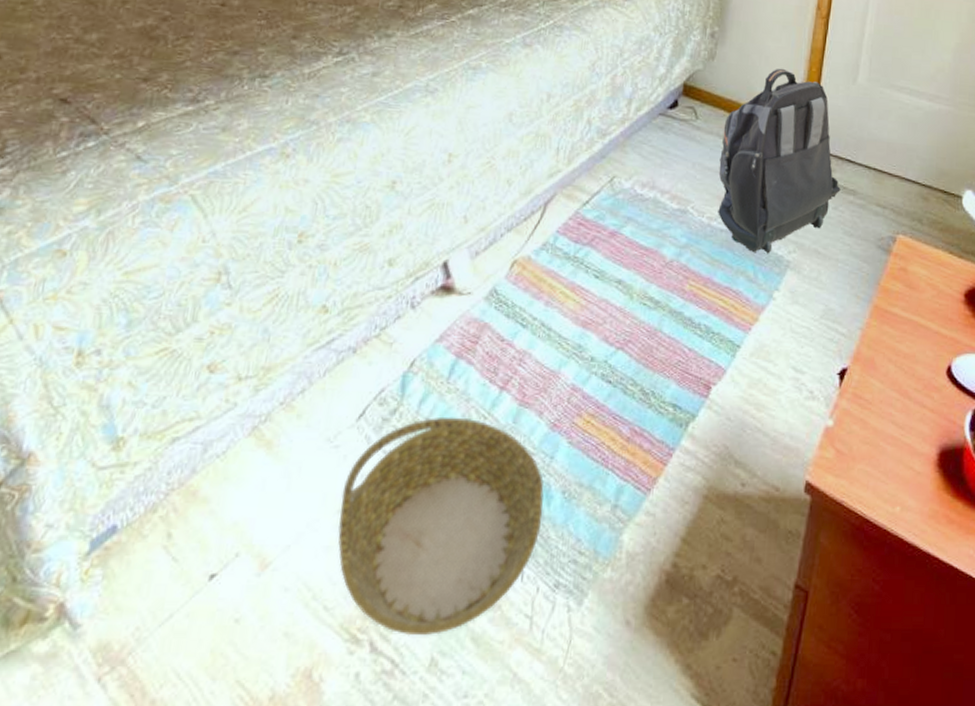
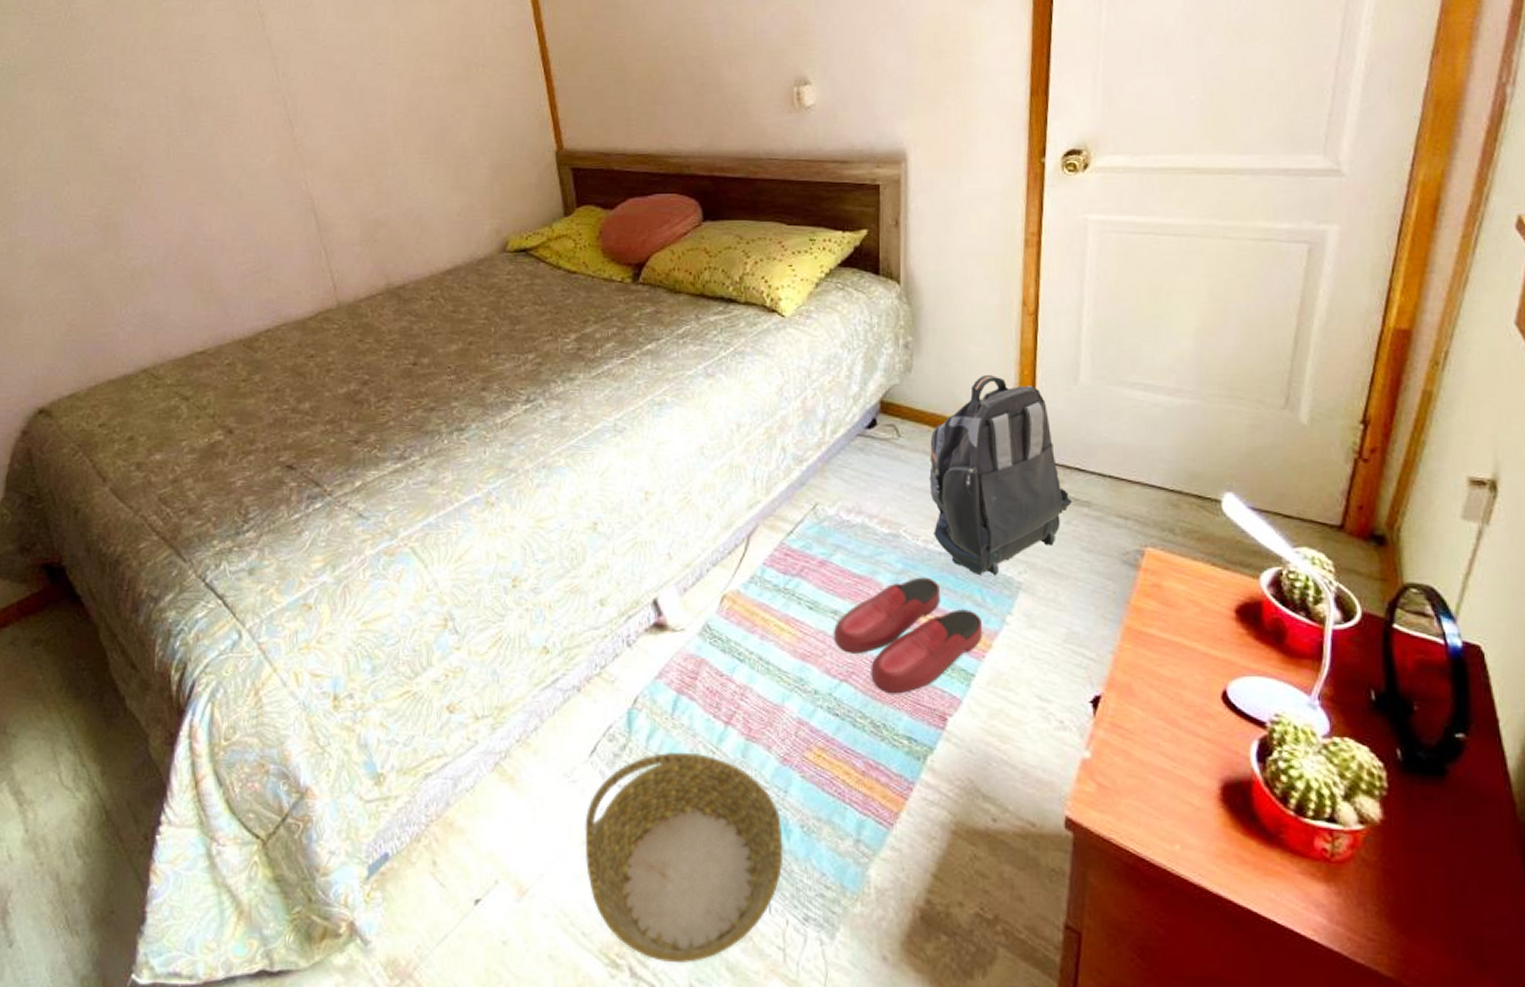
slippers: none [615,251,752,363] -> present [834,577,982,694]

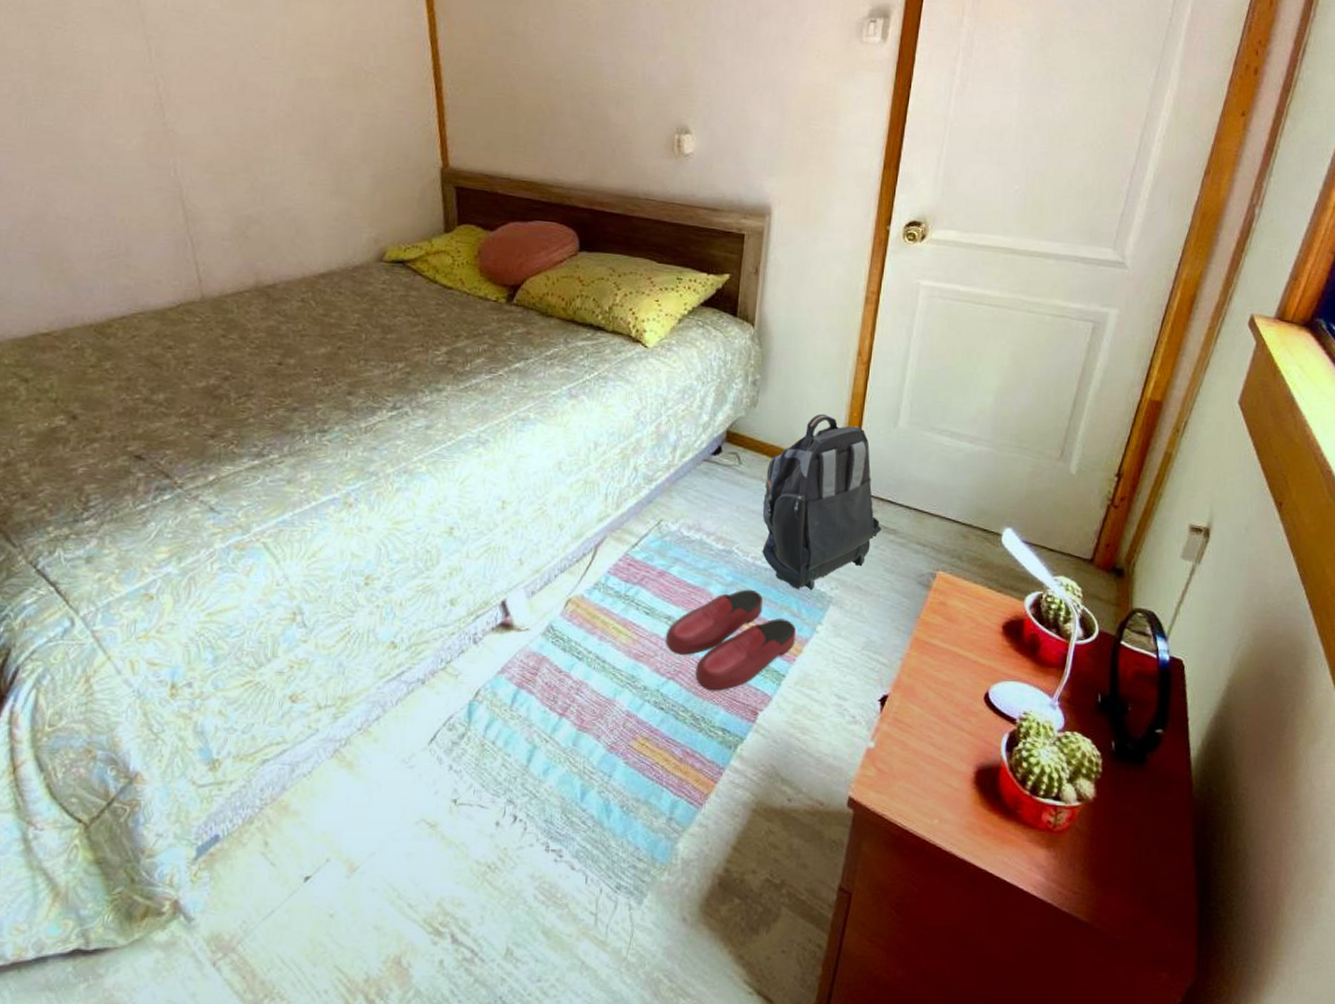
basket: present [585,752,784,963] -> none [417,740,604,930]

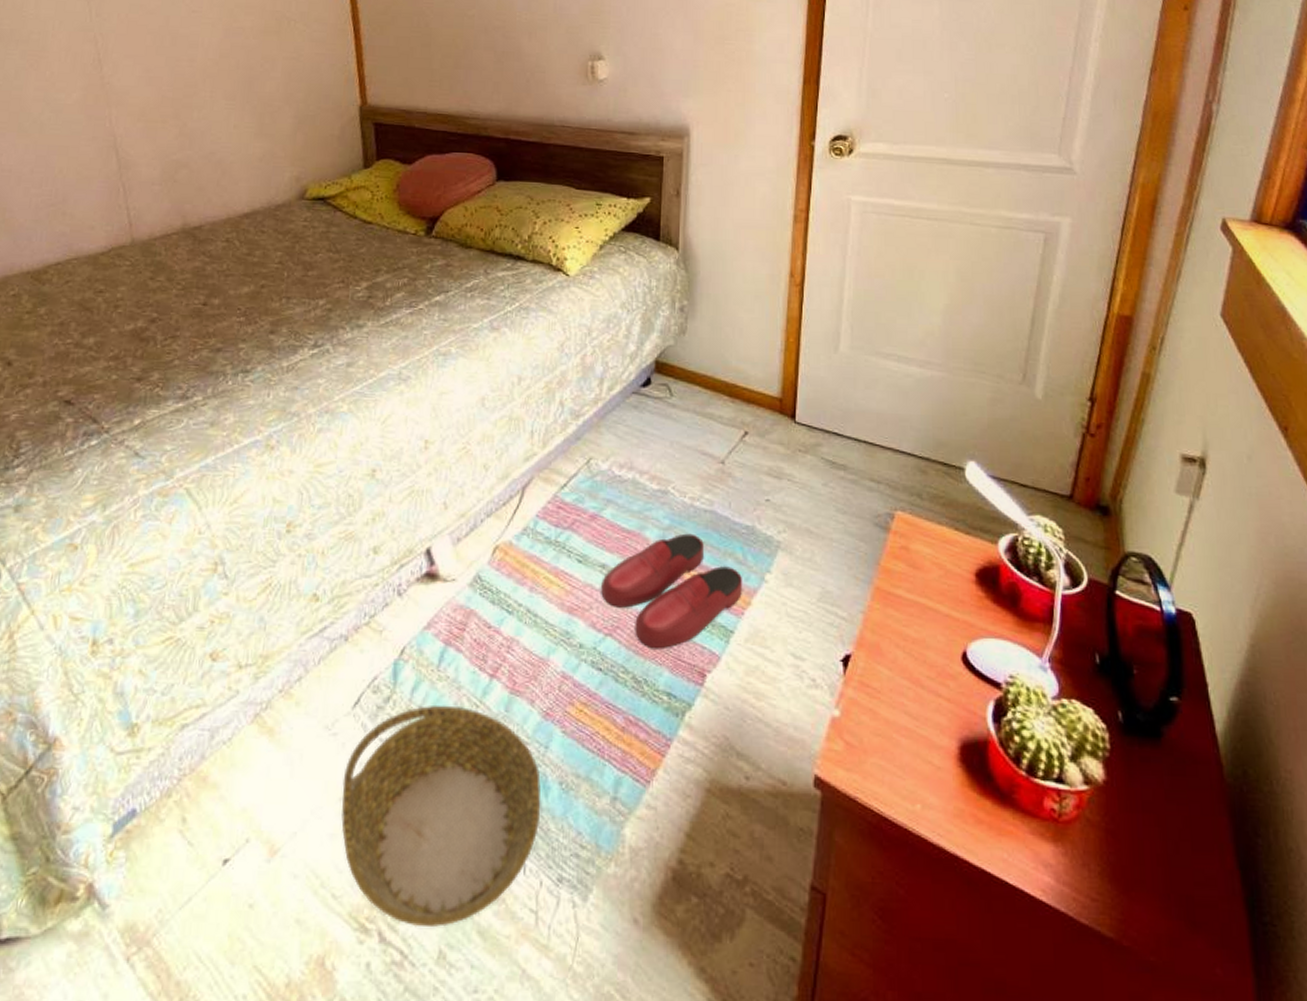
basket: none [417,740,604,930] -> present [341,705,541,927]
backpack: present [762,413,882,591] -> none [698,340,830,535]

